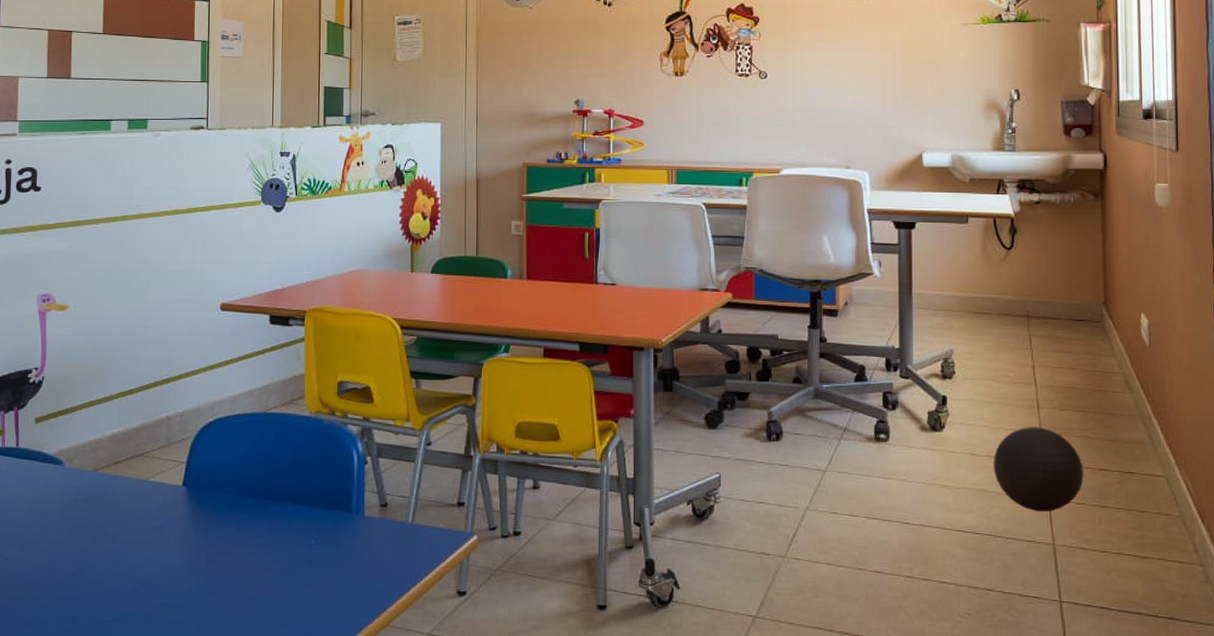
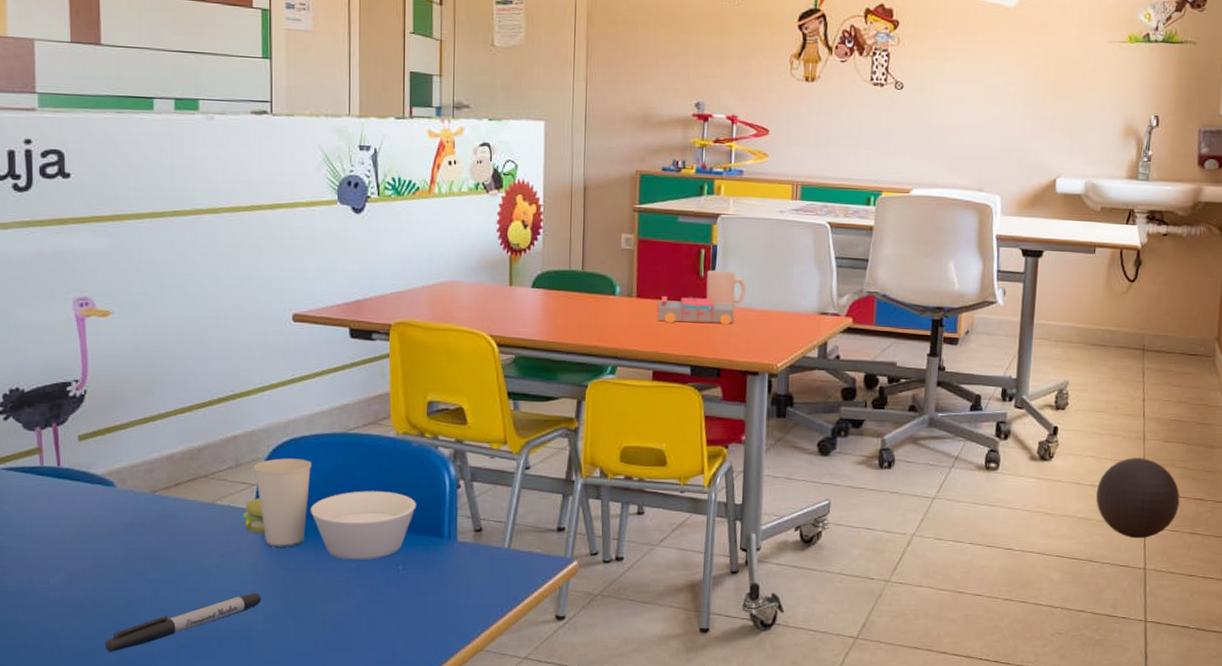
marker: none [47,566,187,624] -> present [104,592,261,652]
cup: none [172,437,234,522] -> present [242,458,311,547]
bowl: none [232,467,327,535] -> present [310,491,416,560]
toy car: none [545,277,619,304] -> present [656,296,735,326]
cup: none [591,251,628,287] -> present [706,269,746,308]

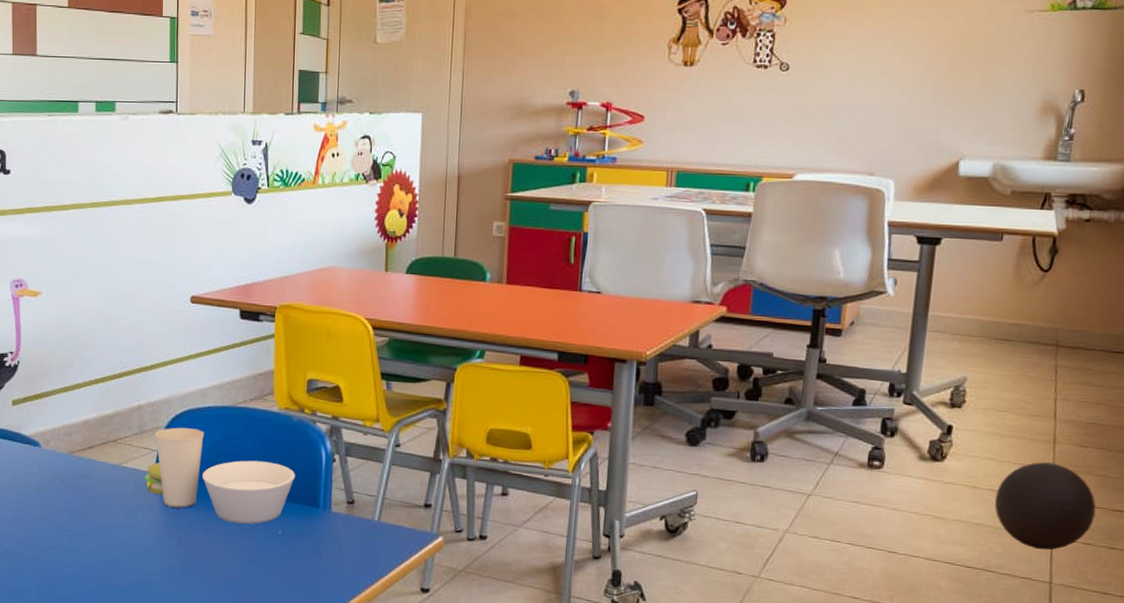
marker: present [104,592,261,652] -> none [29,547,159,592]
toy car: present [656,296,735,326] -> none [525,283,604,313]
cup: present [706,269,746,308] -> none [575,257,616,295]

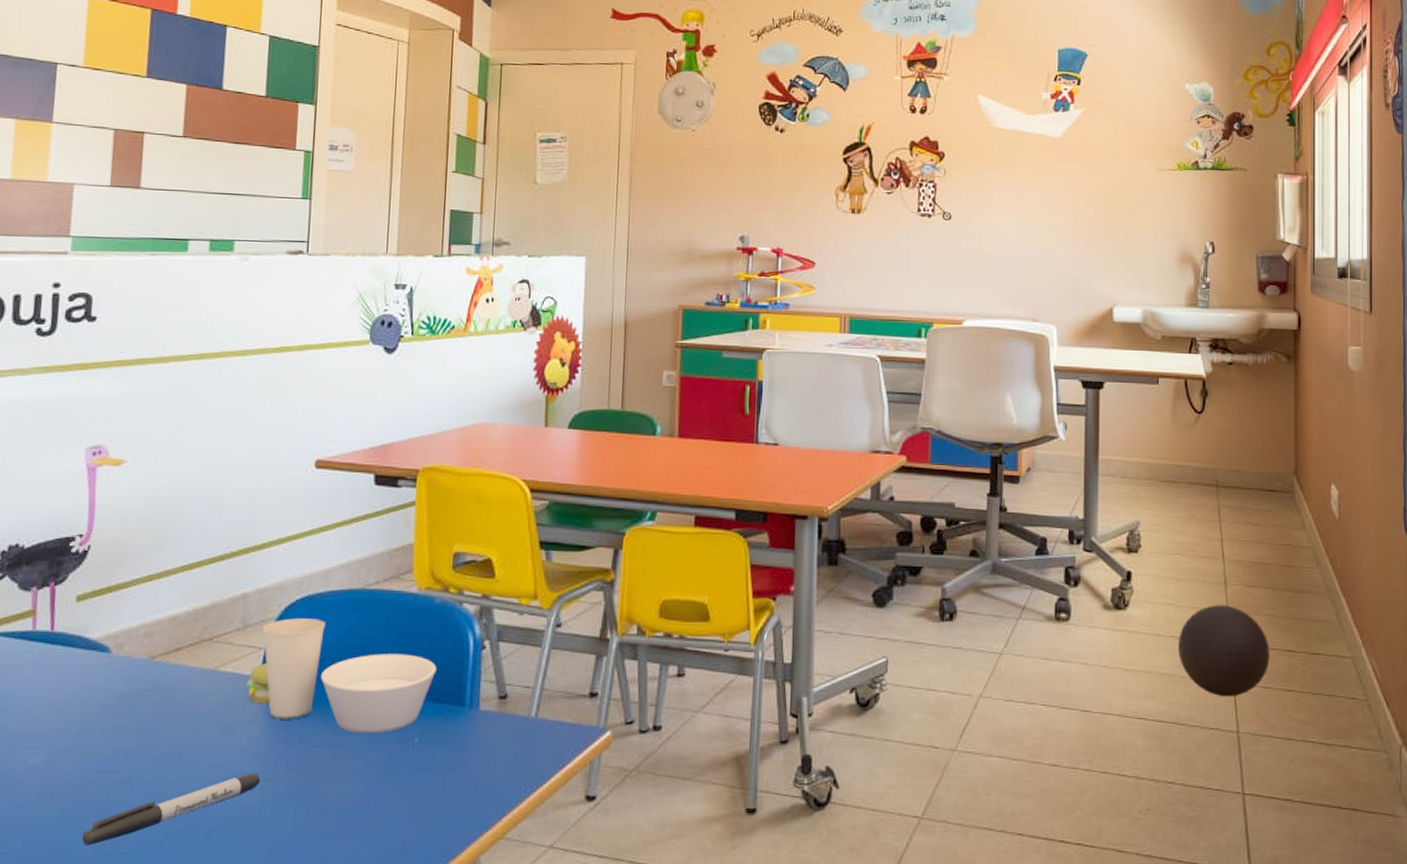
marker: none [29,547,159,592] -> present [81,772,260,846]

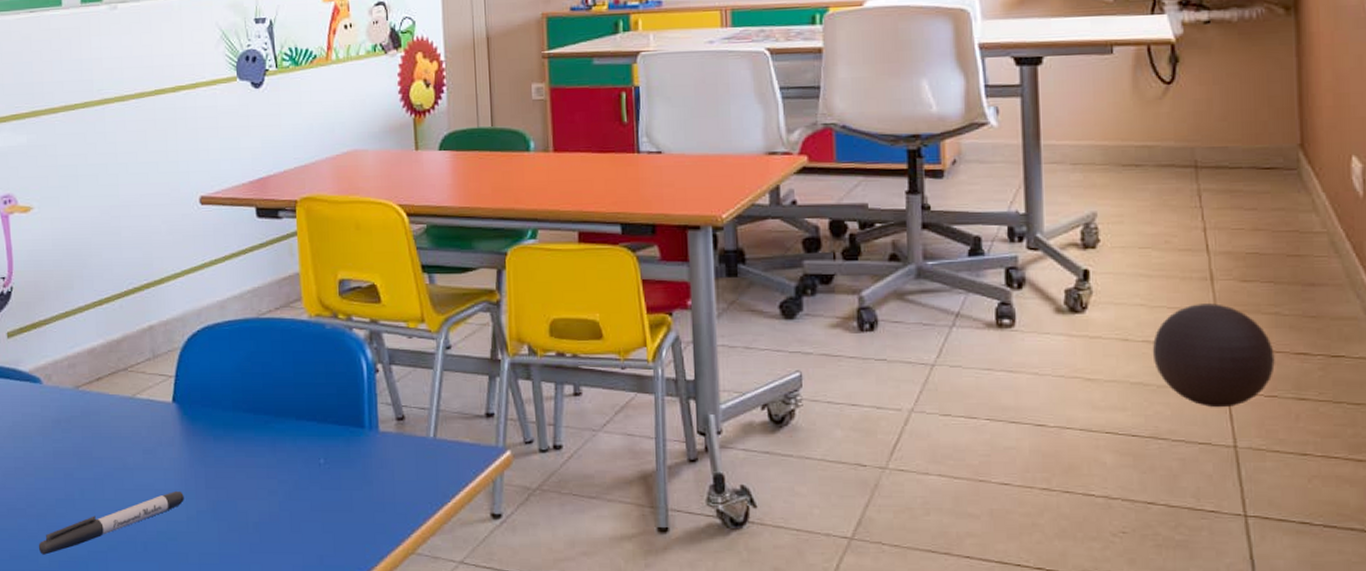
cup: present [246,618,325,719] -> none [162,347,226,442]
bowl: present [320,654,437,733] -> none [227,379,334,454]

